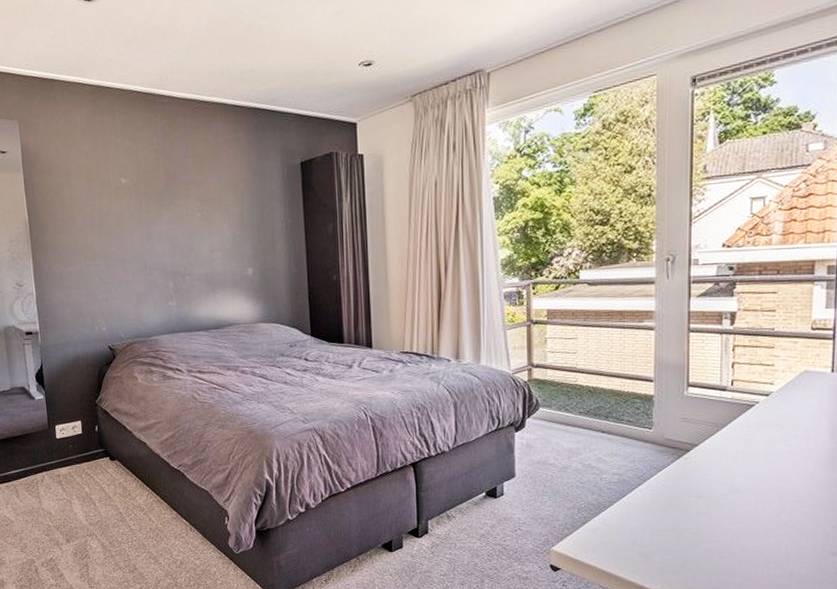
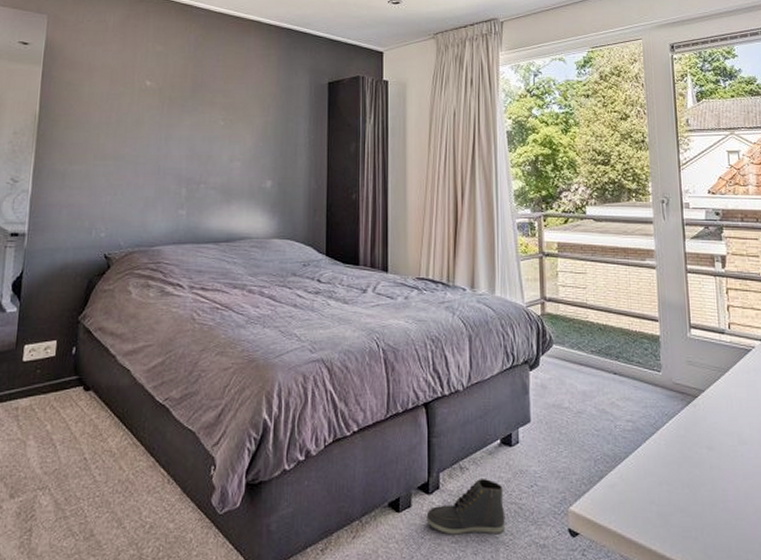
sneaker: none [417,525,490,569] -> present [426,479,506,535]

